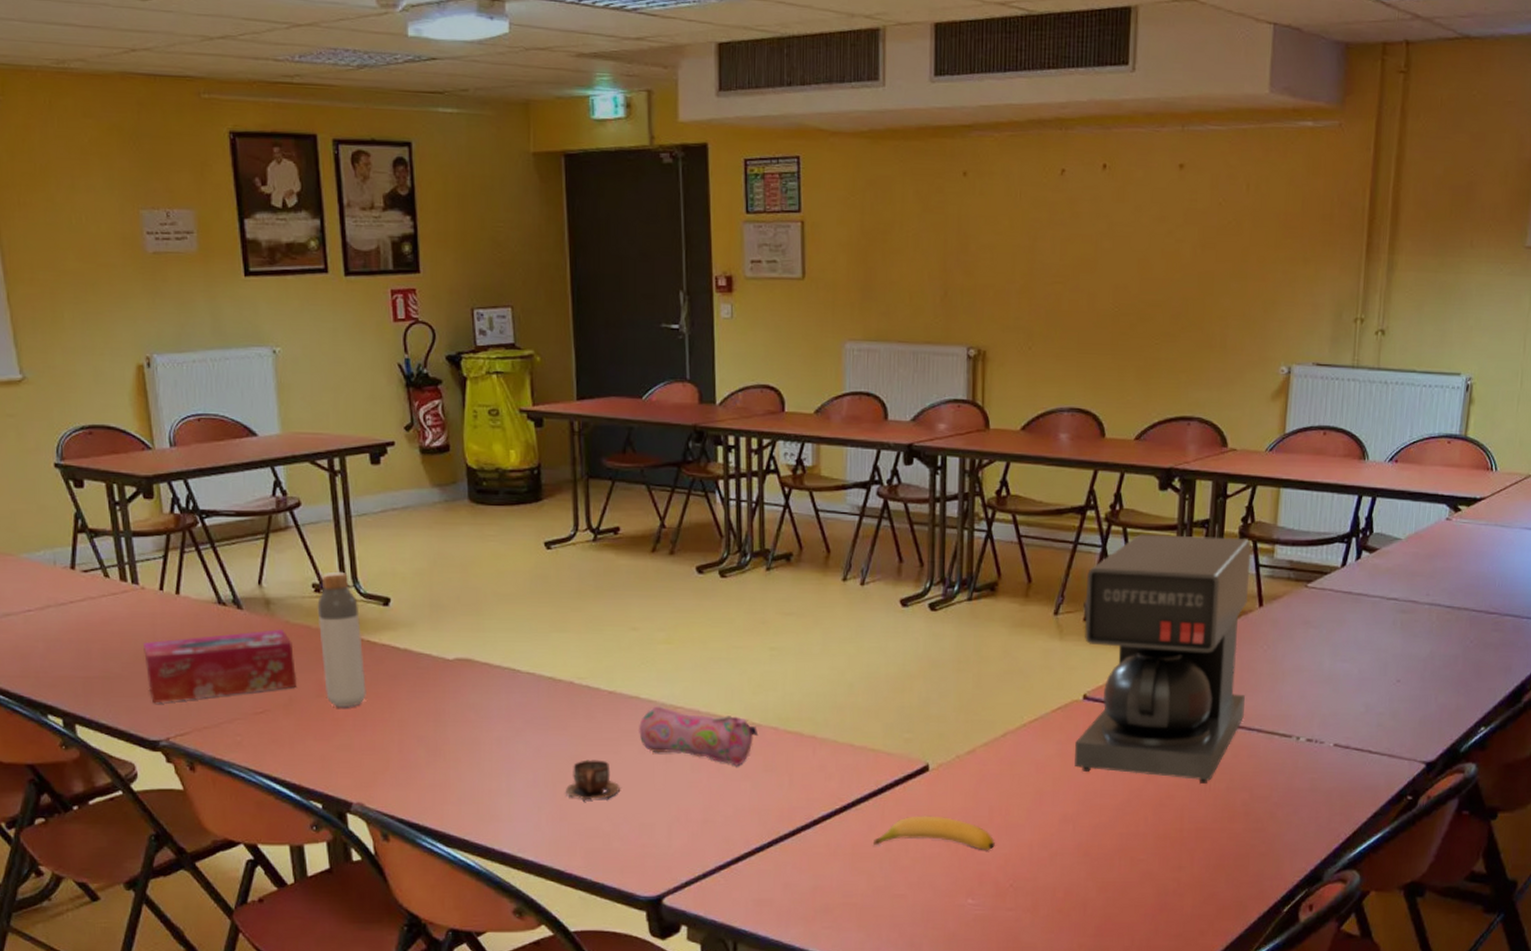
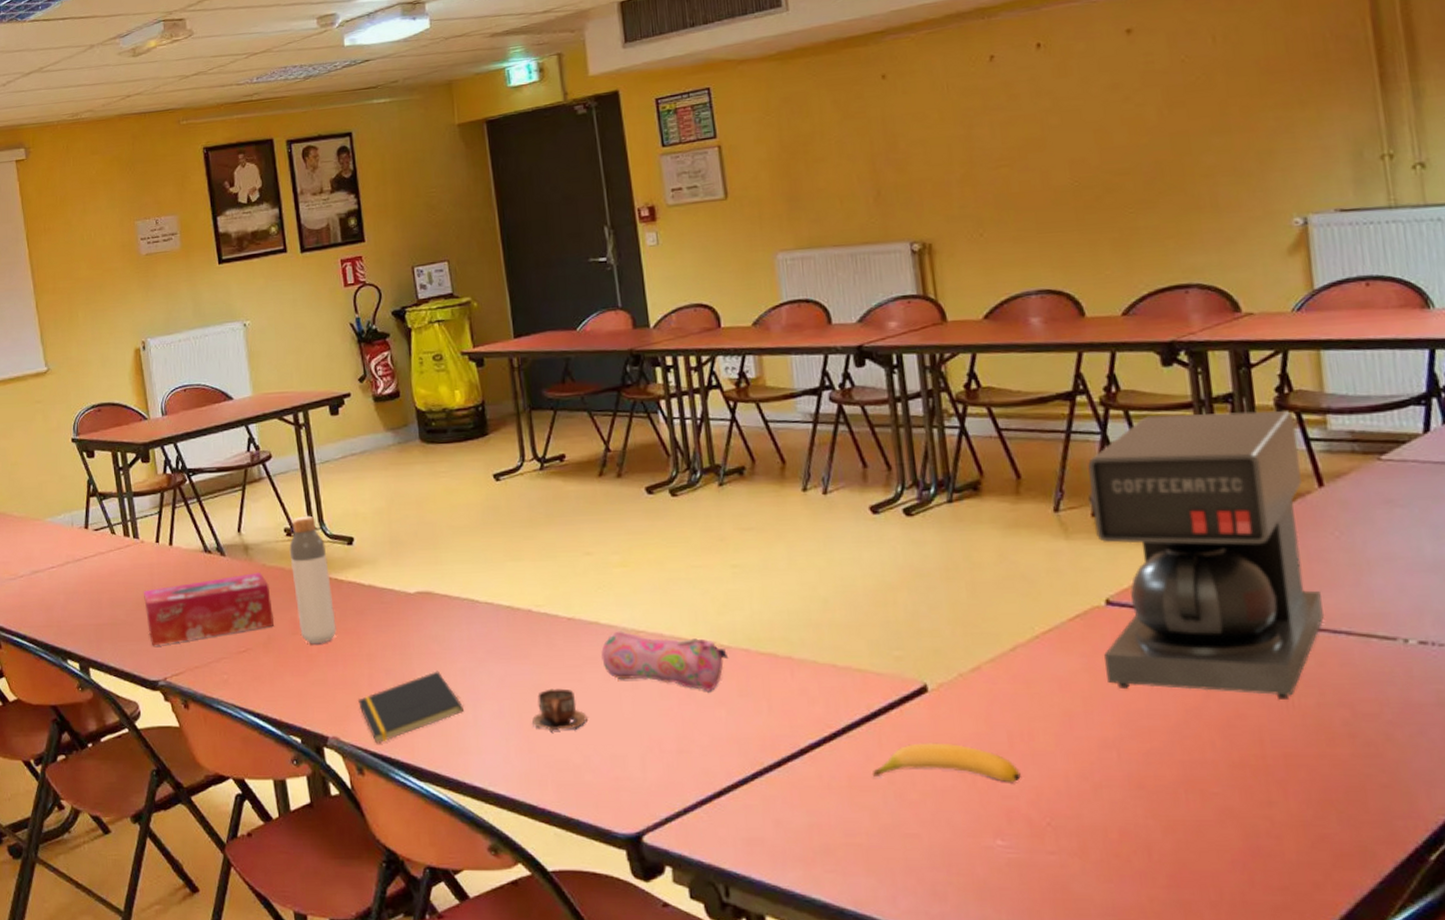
notepad: none [385,739,498,810] -> present [357,671,465,744]

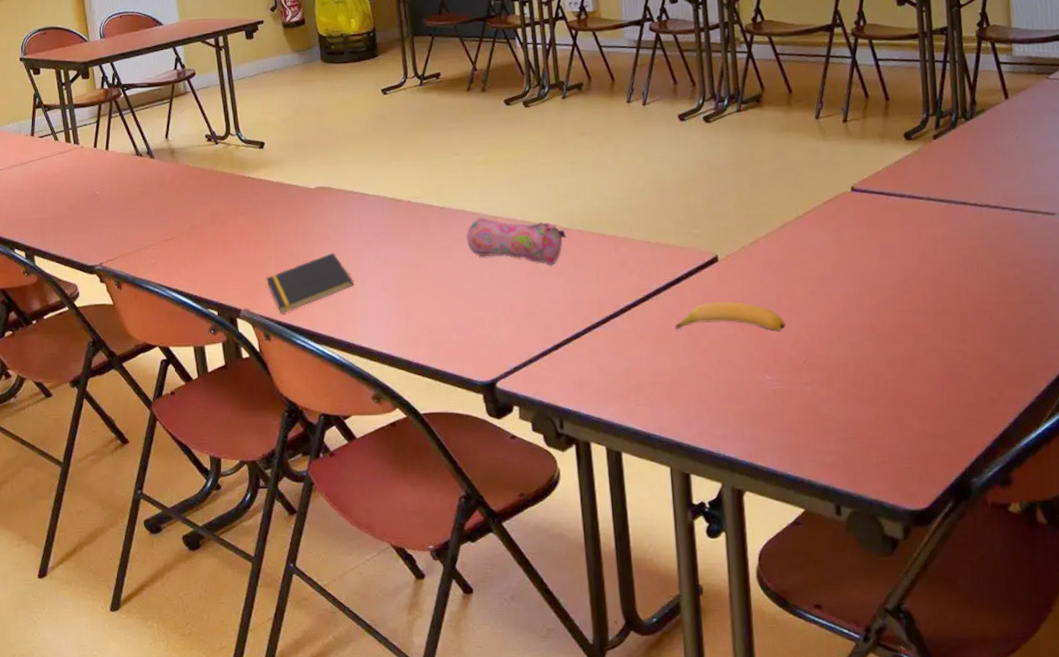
tissue box: present [144,573,274,646] -> none [83,172,196,236]
bottle: present [289,515,337,644] -> none [209,124,249,232]
cup: present [532,688,587,731] -> none [410,265,454,300]
coffee maker: present [1088,410,1325,701] -> none [841,40,1006,262]

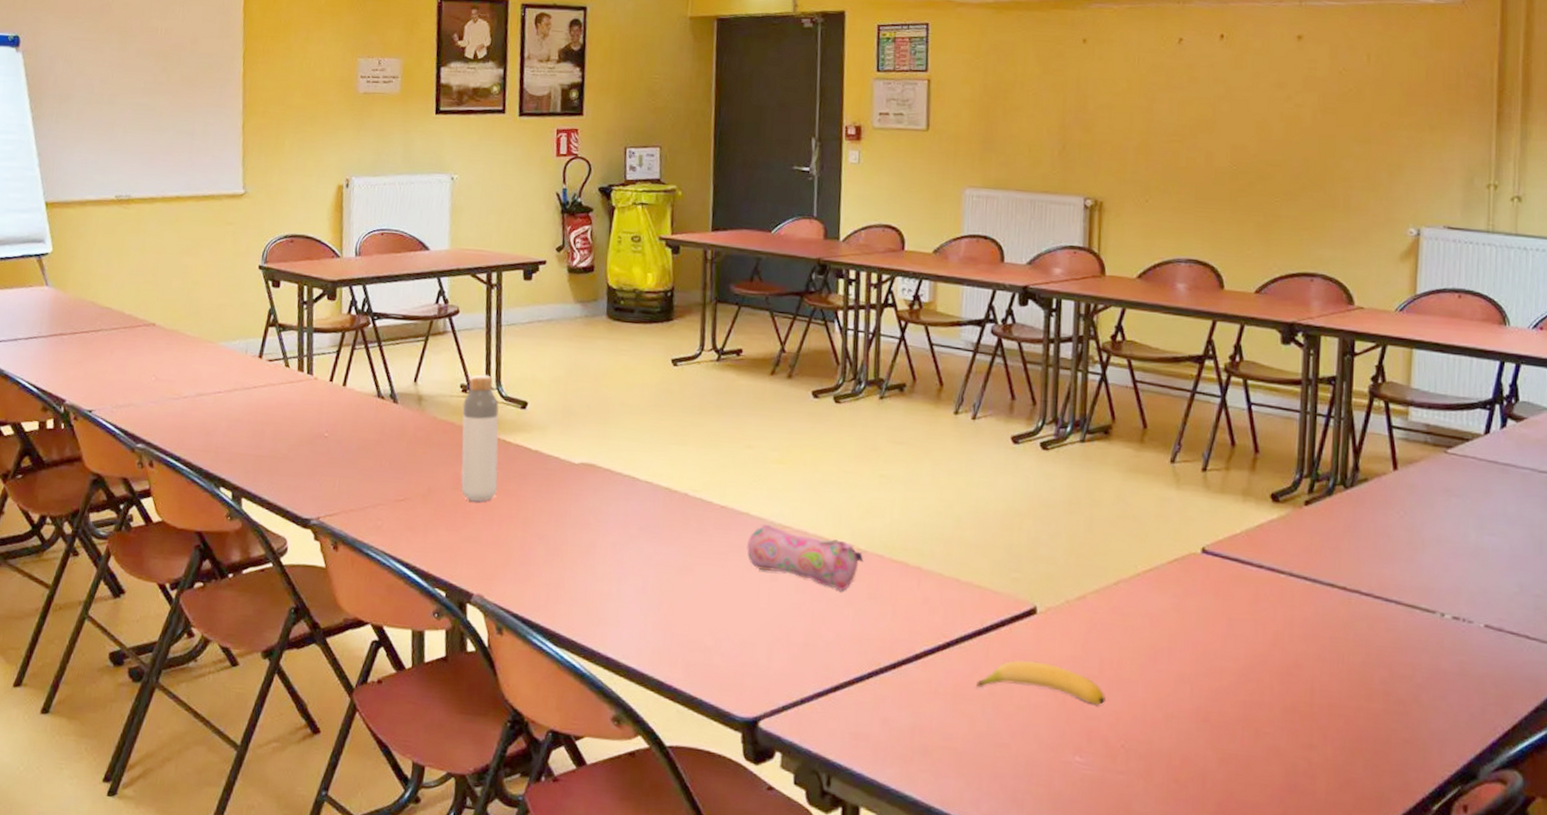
bottle: none [209,124,249,232] -> present [461,374,499,503]
notepad: present [265,252,355,314] -> none [507,541,610,606]

